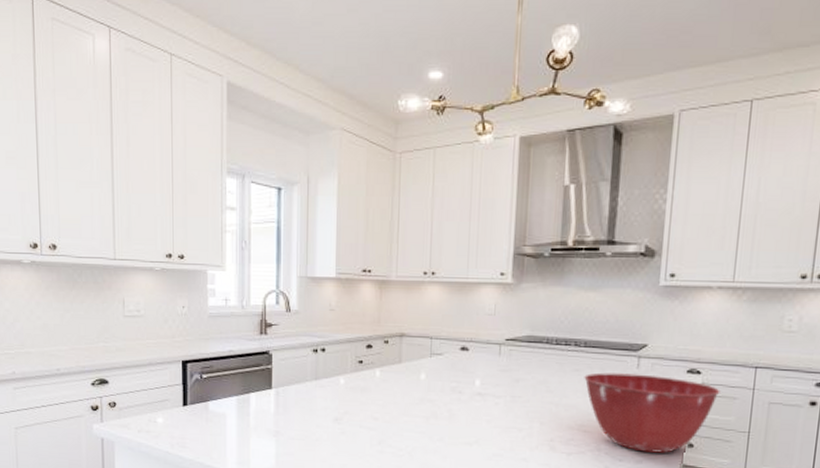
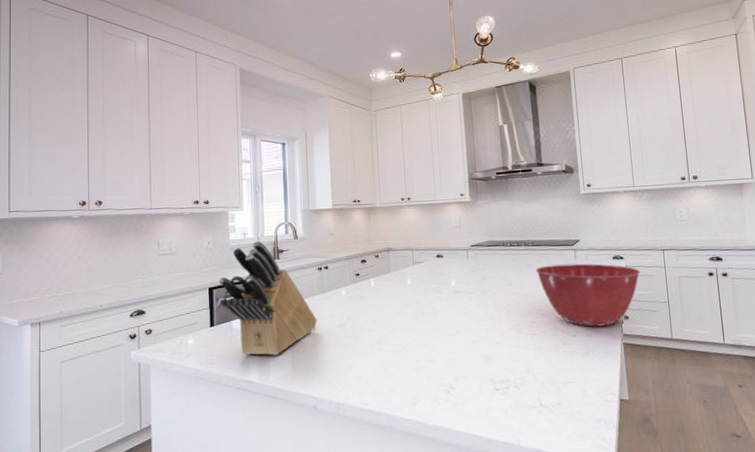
knife block: none [194,309,308,446] -> present [218,240,317,356]

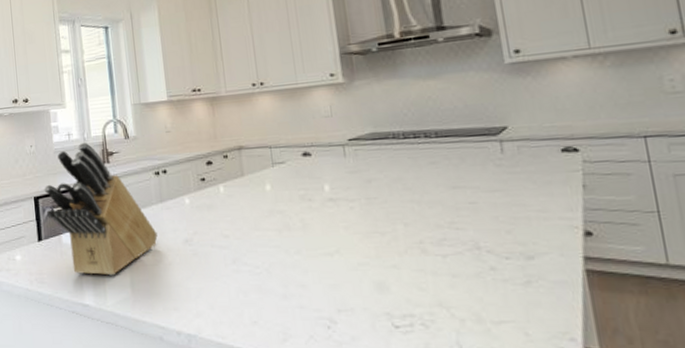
mixing bowl: present [535,263,641,327] -> none [443,159,609,246]

